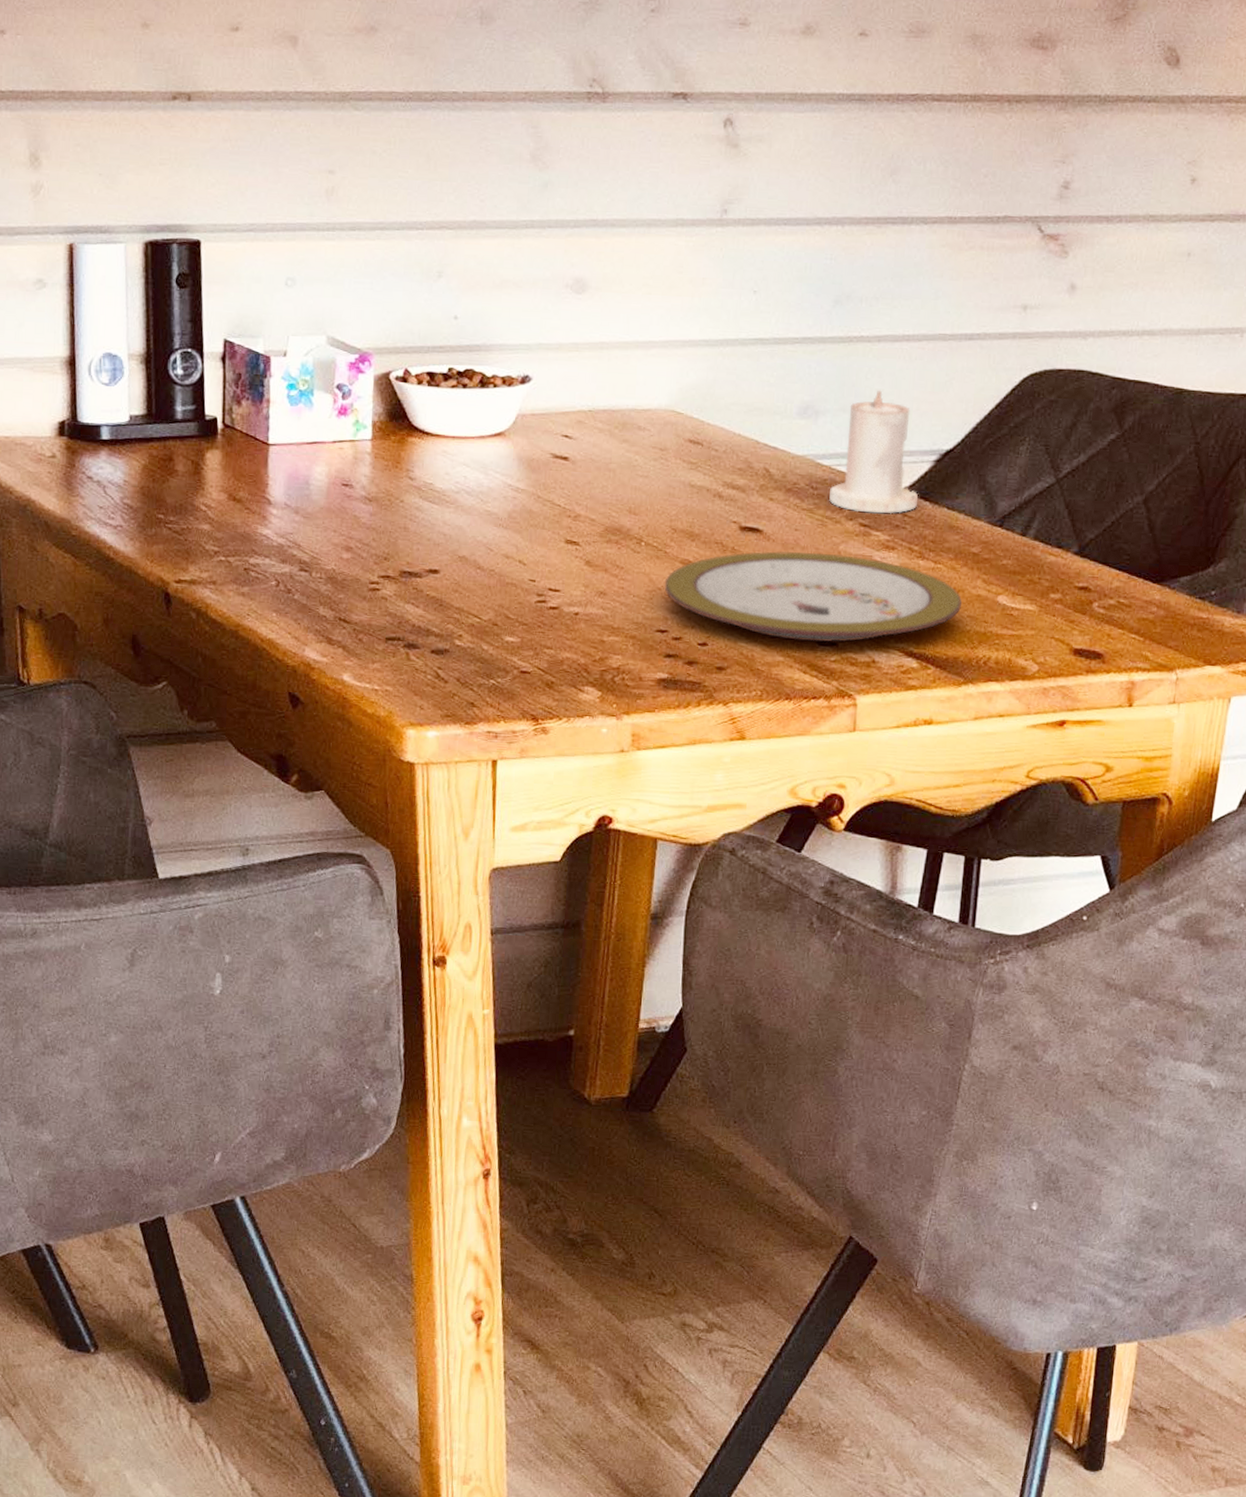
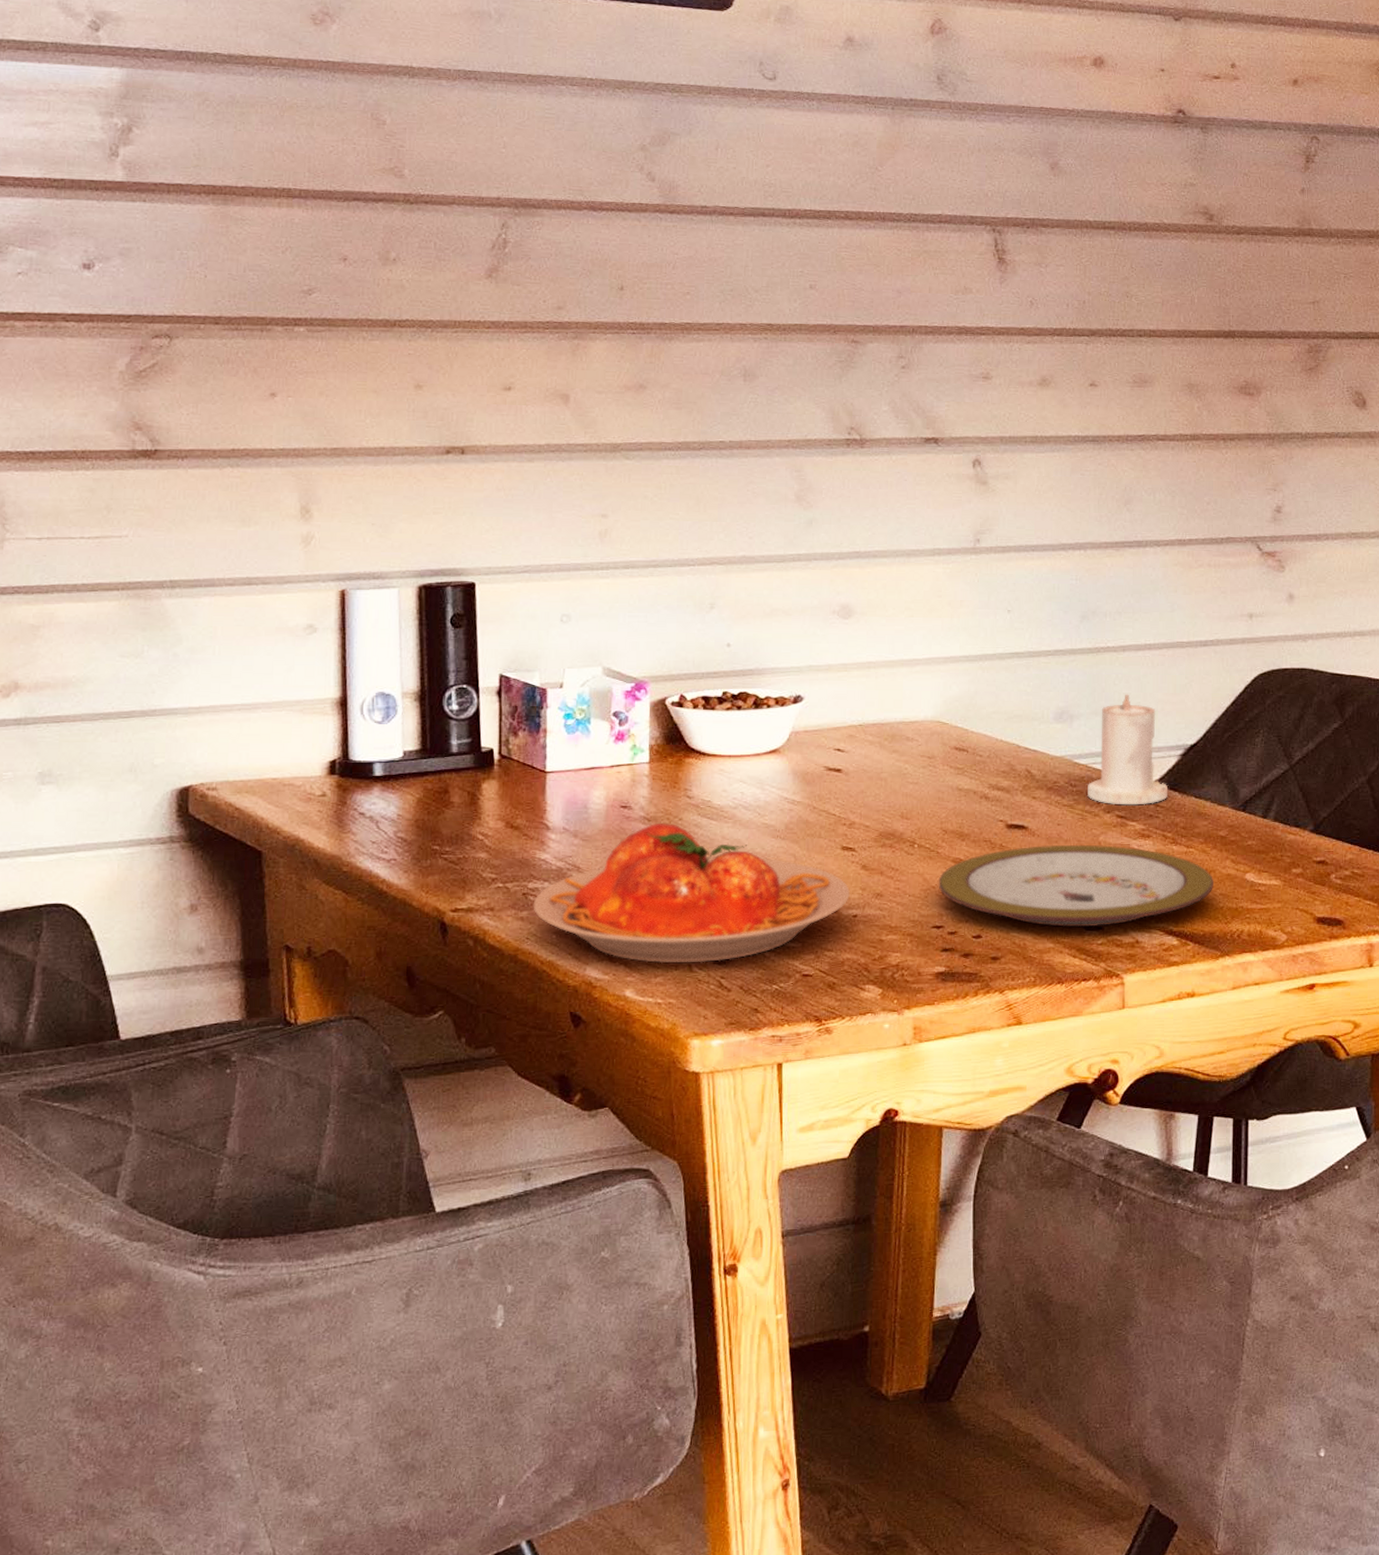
plate: none [254,504,572,652] -> present [533,824,850,964]

